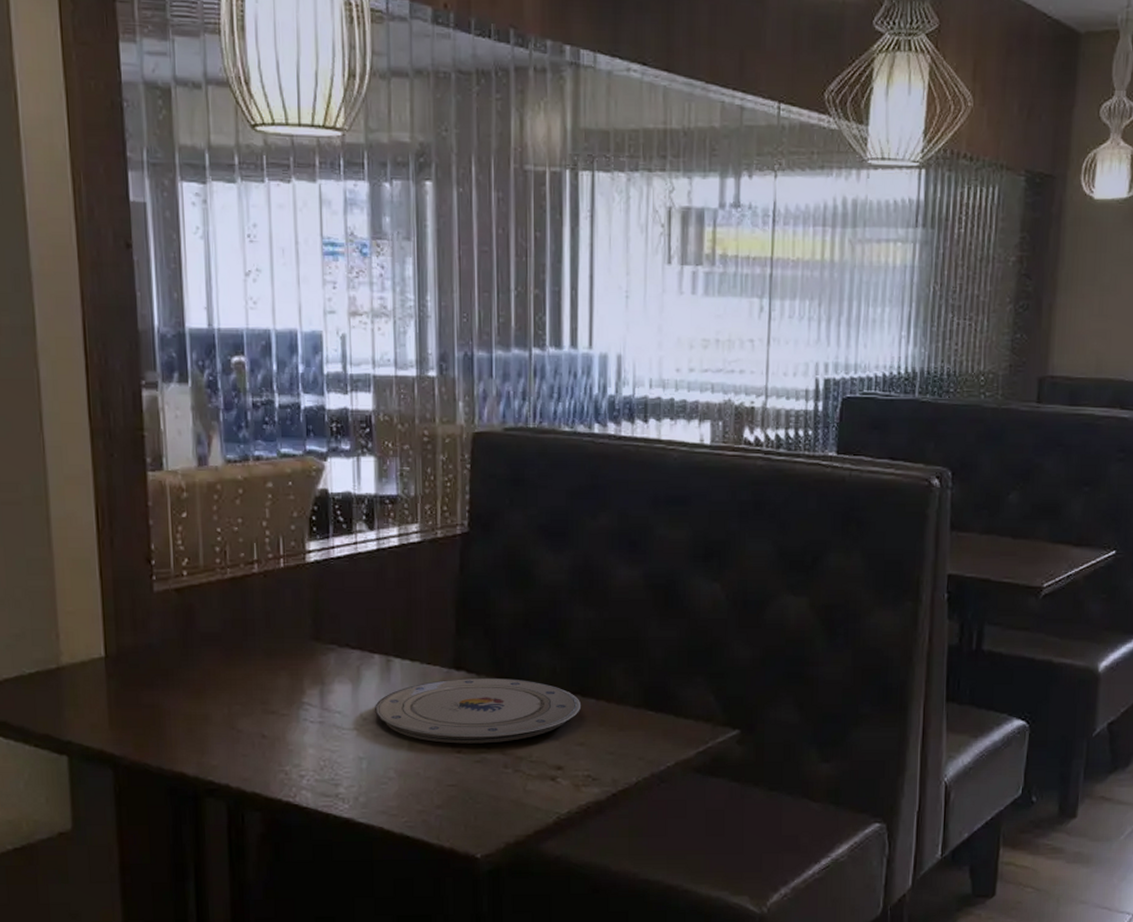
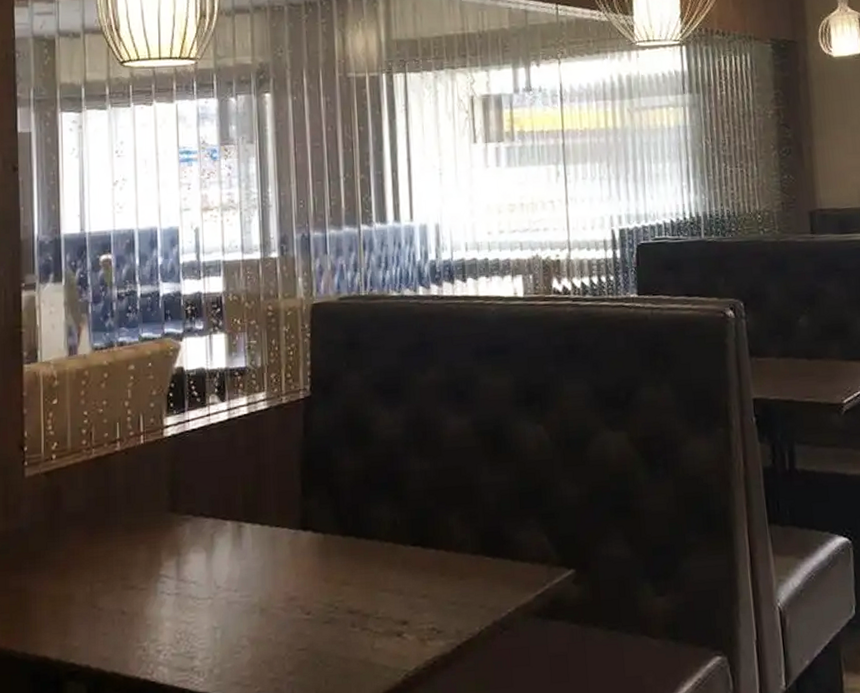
plate: present [374,677,582,744] -> none [227,535,423,606]

